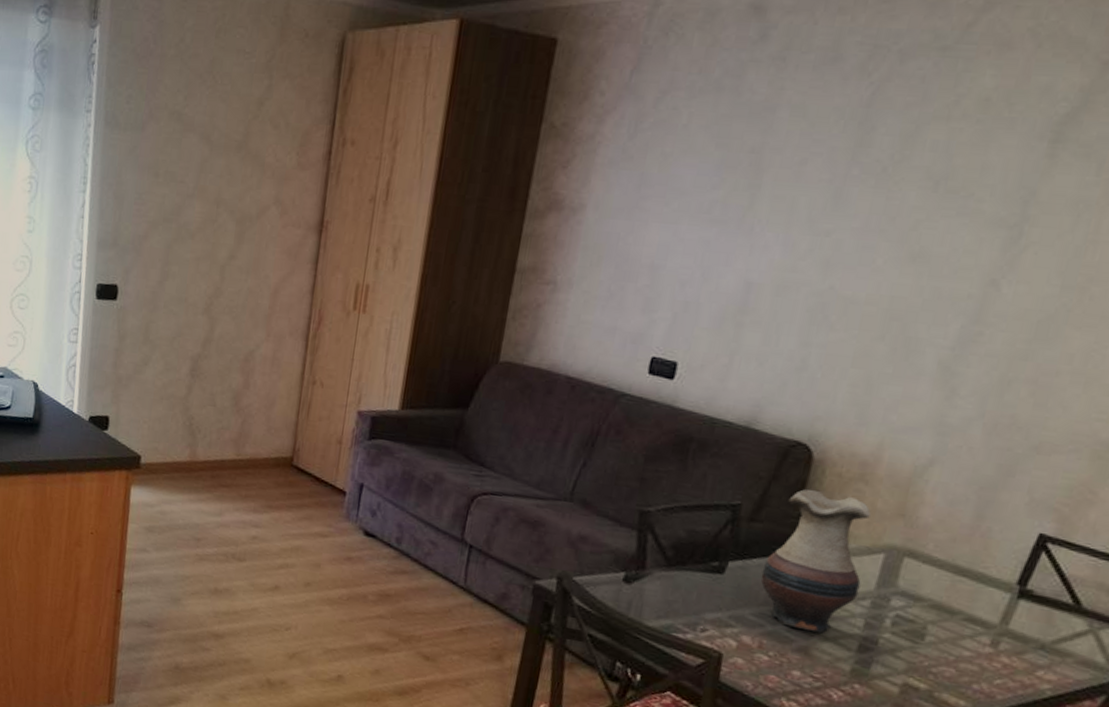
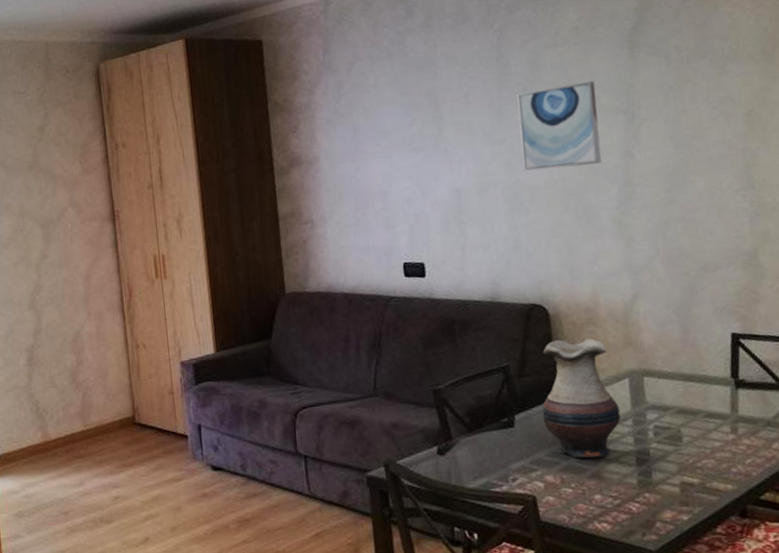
wall art: none [845,174,984,288] -> present [517,81,602,171]

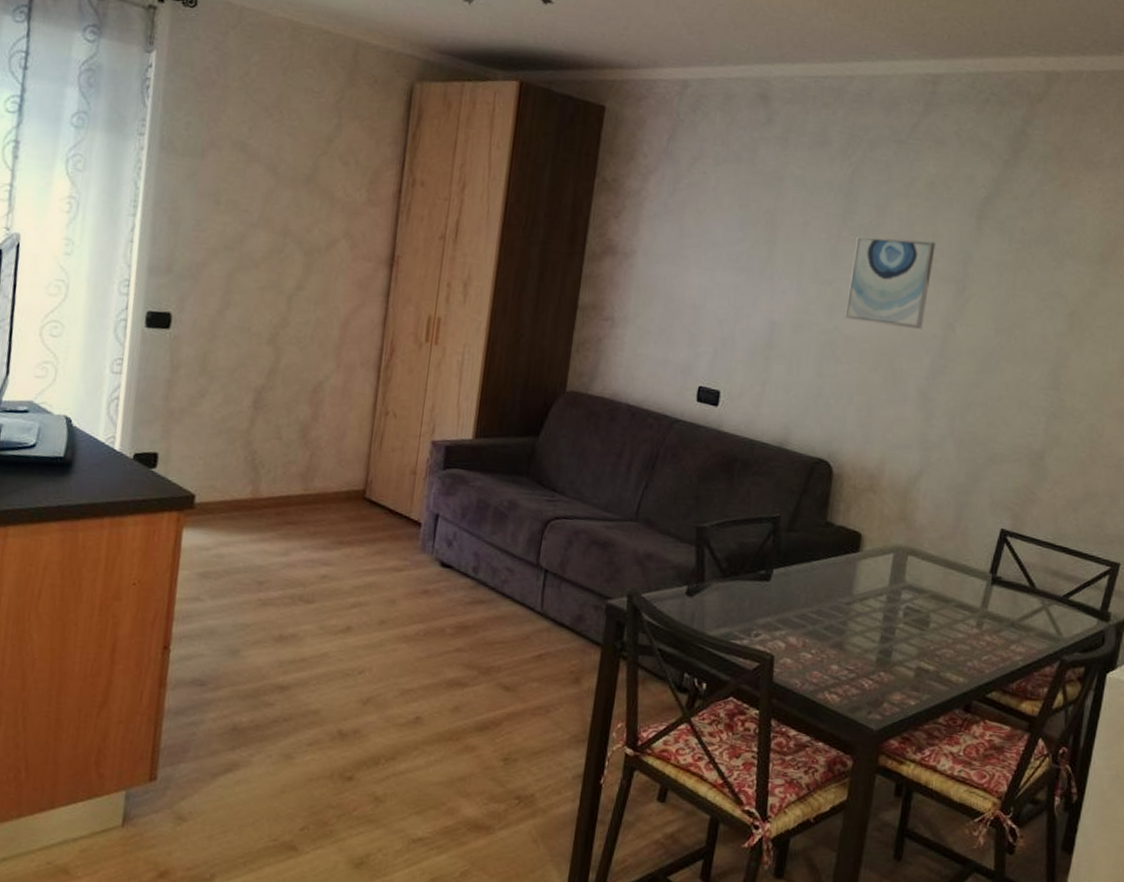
vase: present [542,338,621,459] -> none [800,500,880,629]

